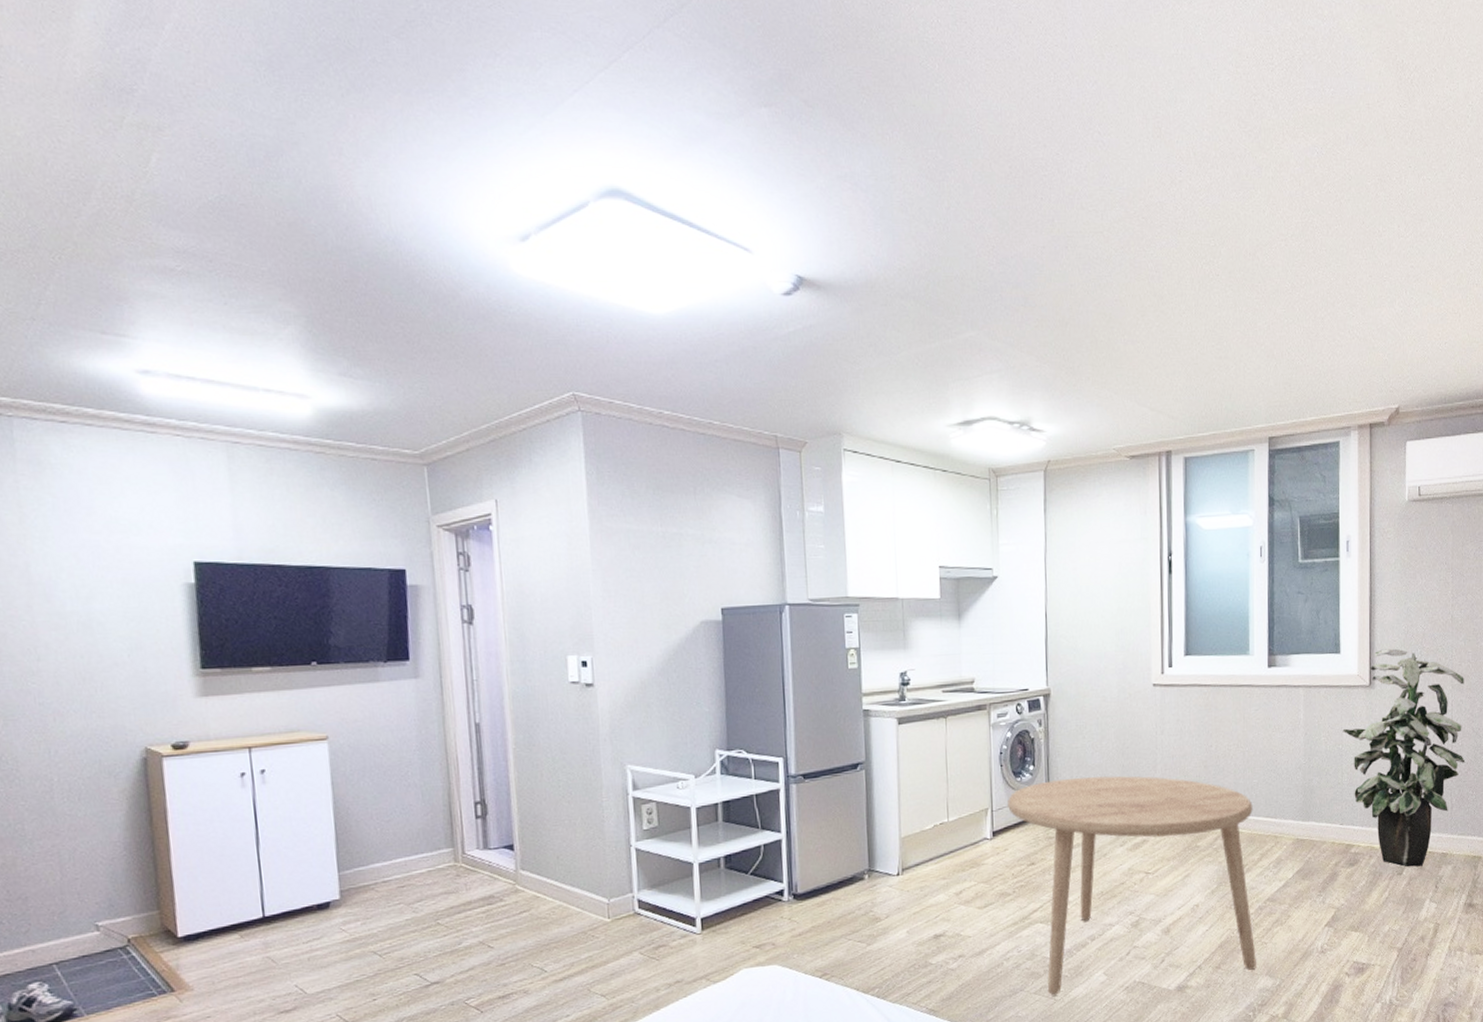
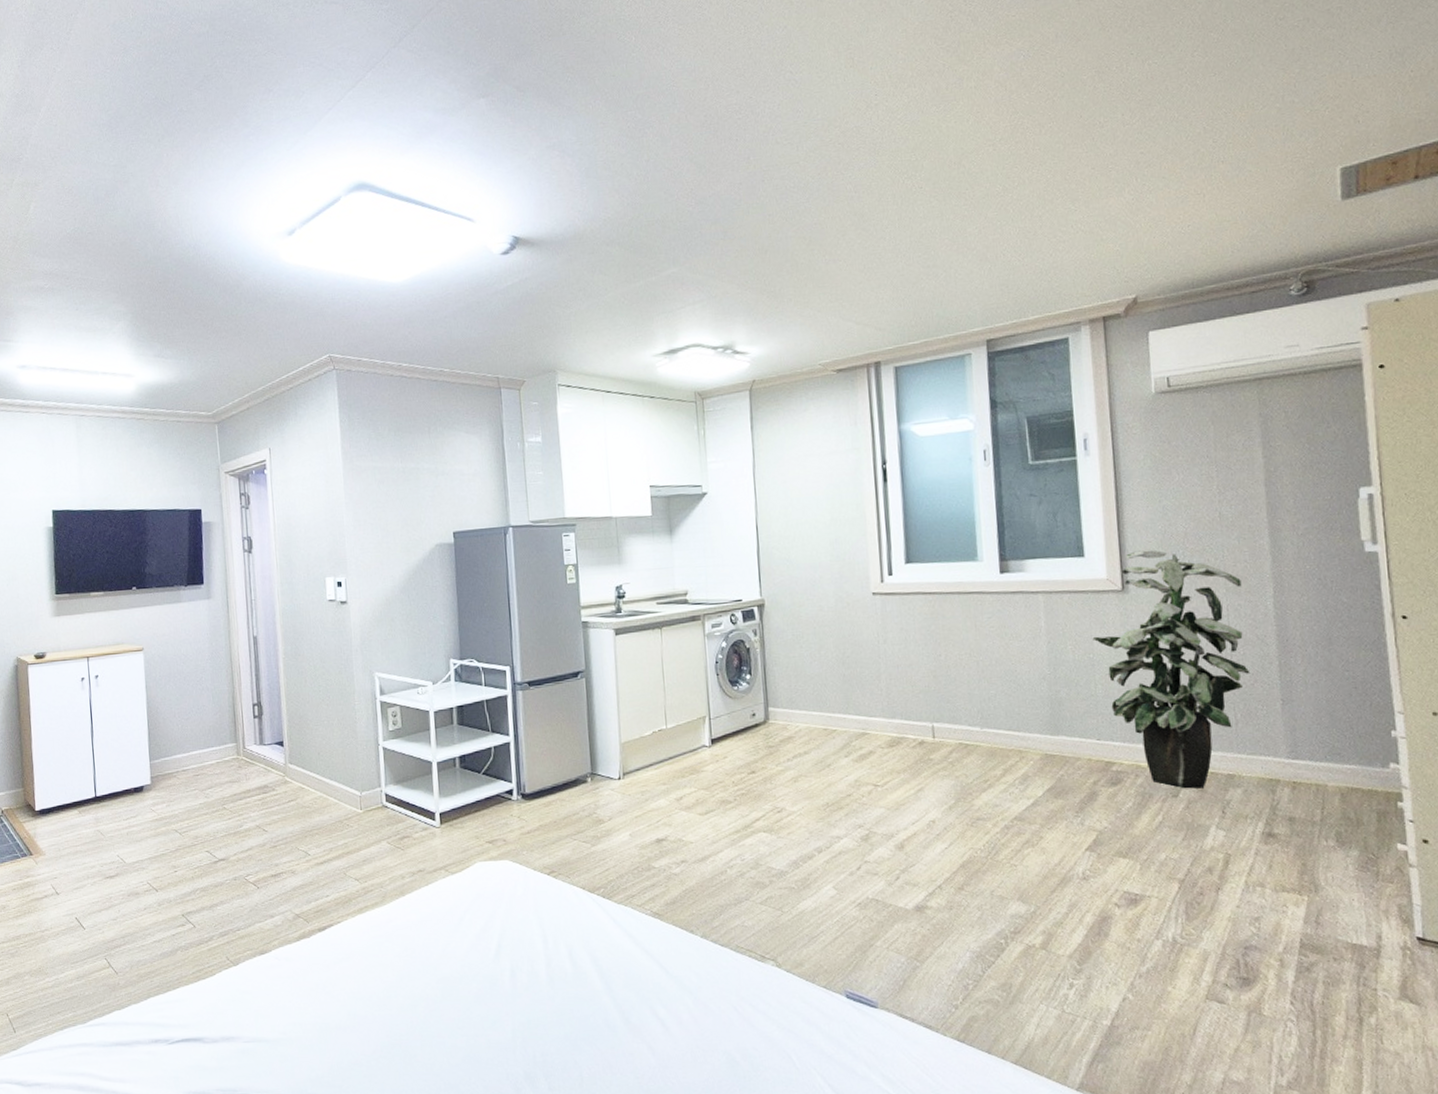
dining table: present [1008,776,1256,996] -> none [725,685,1006,907]

